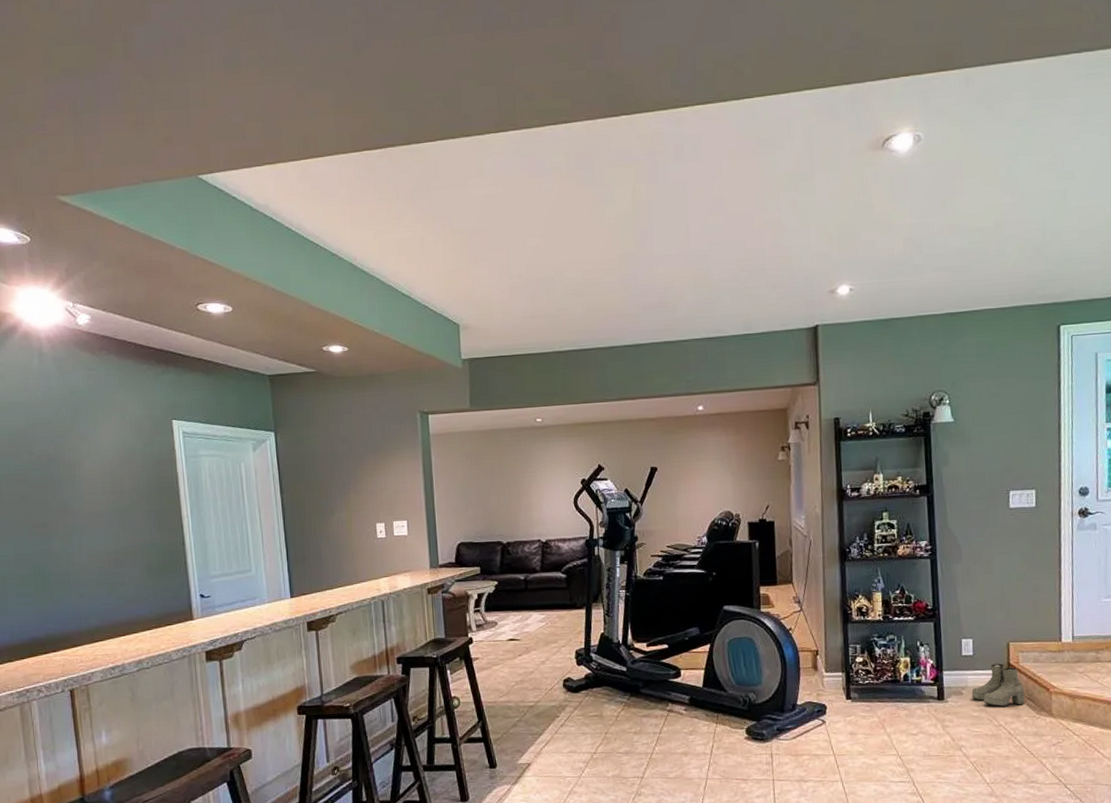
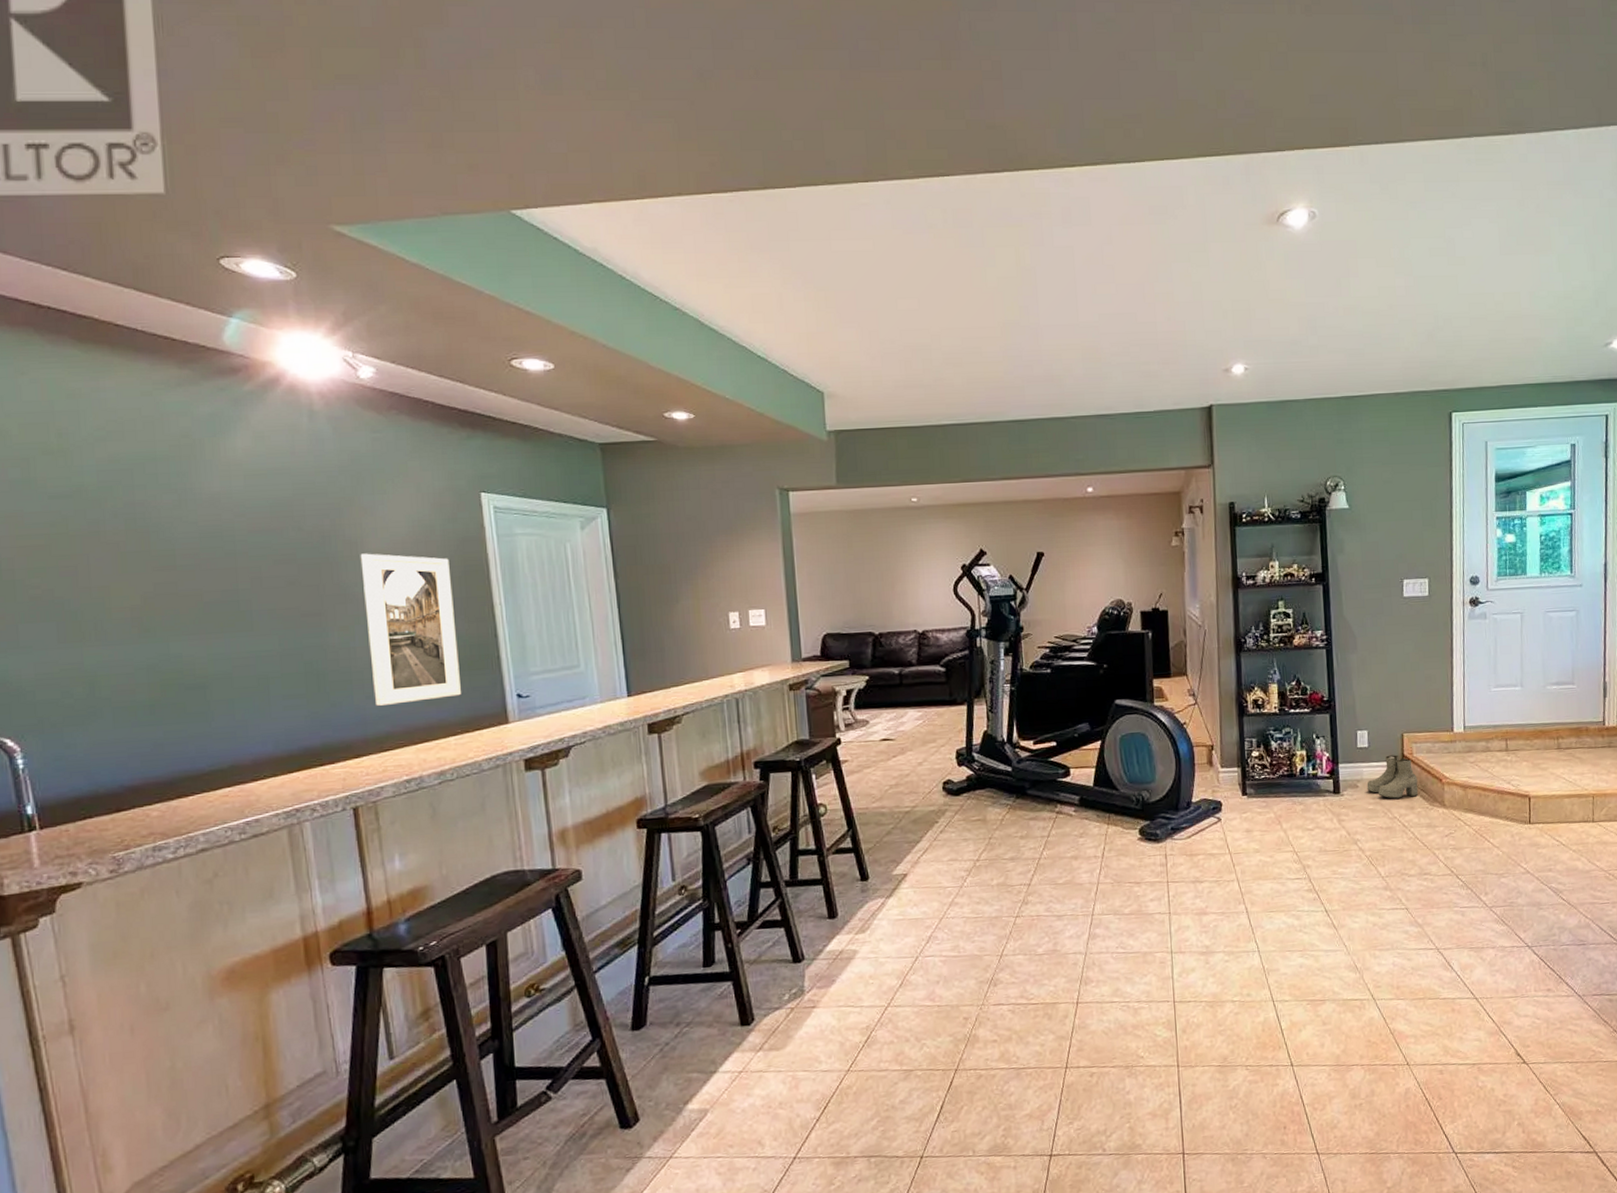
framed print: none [77,473,155,603] -> present [360,553,461,706]

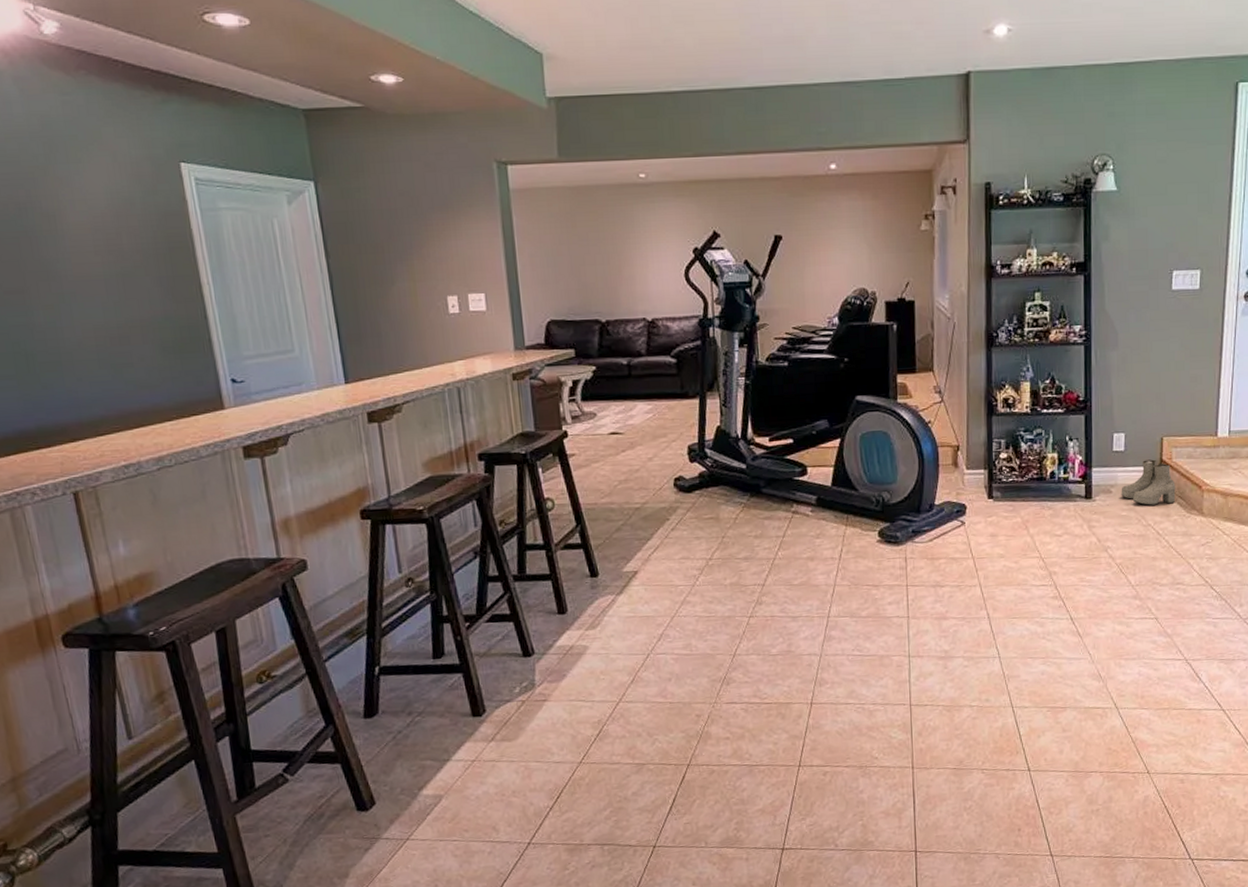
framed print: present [360,553,461,706] -> none [59,227,174,389]

